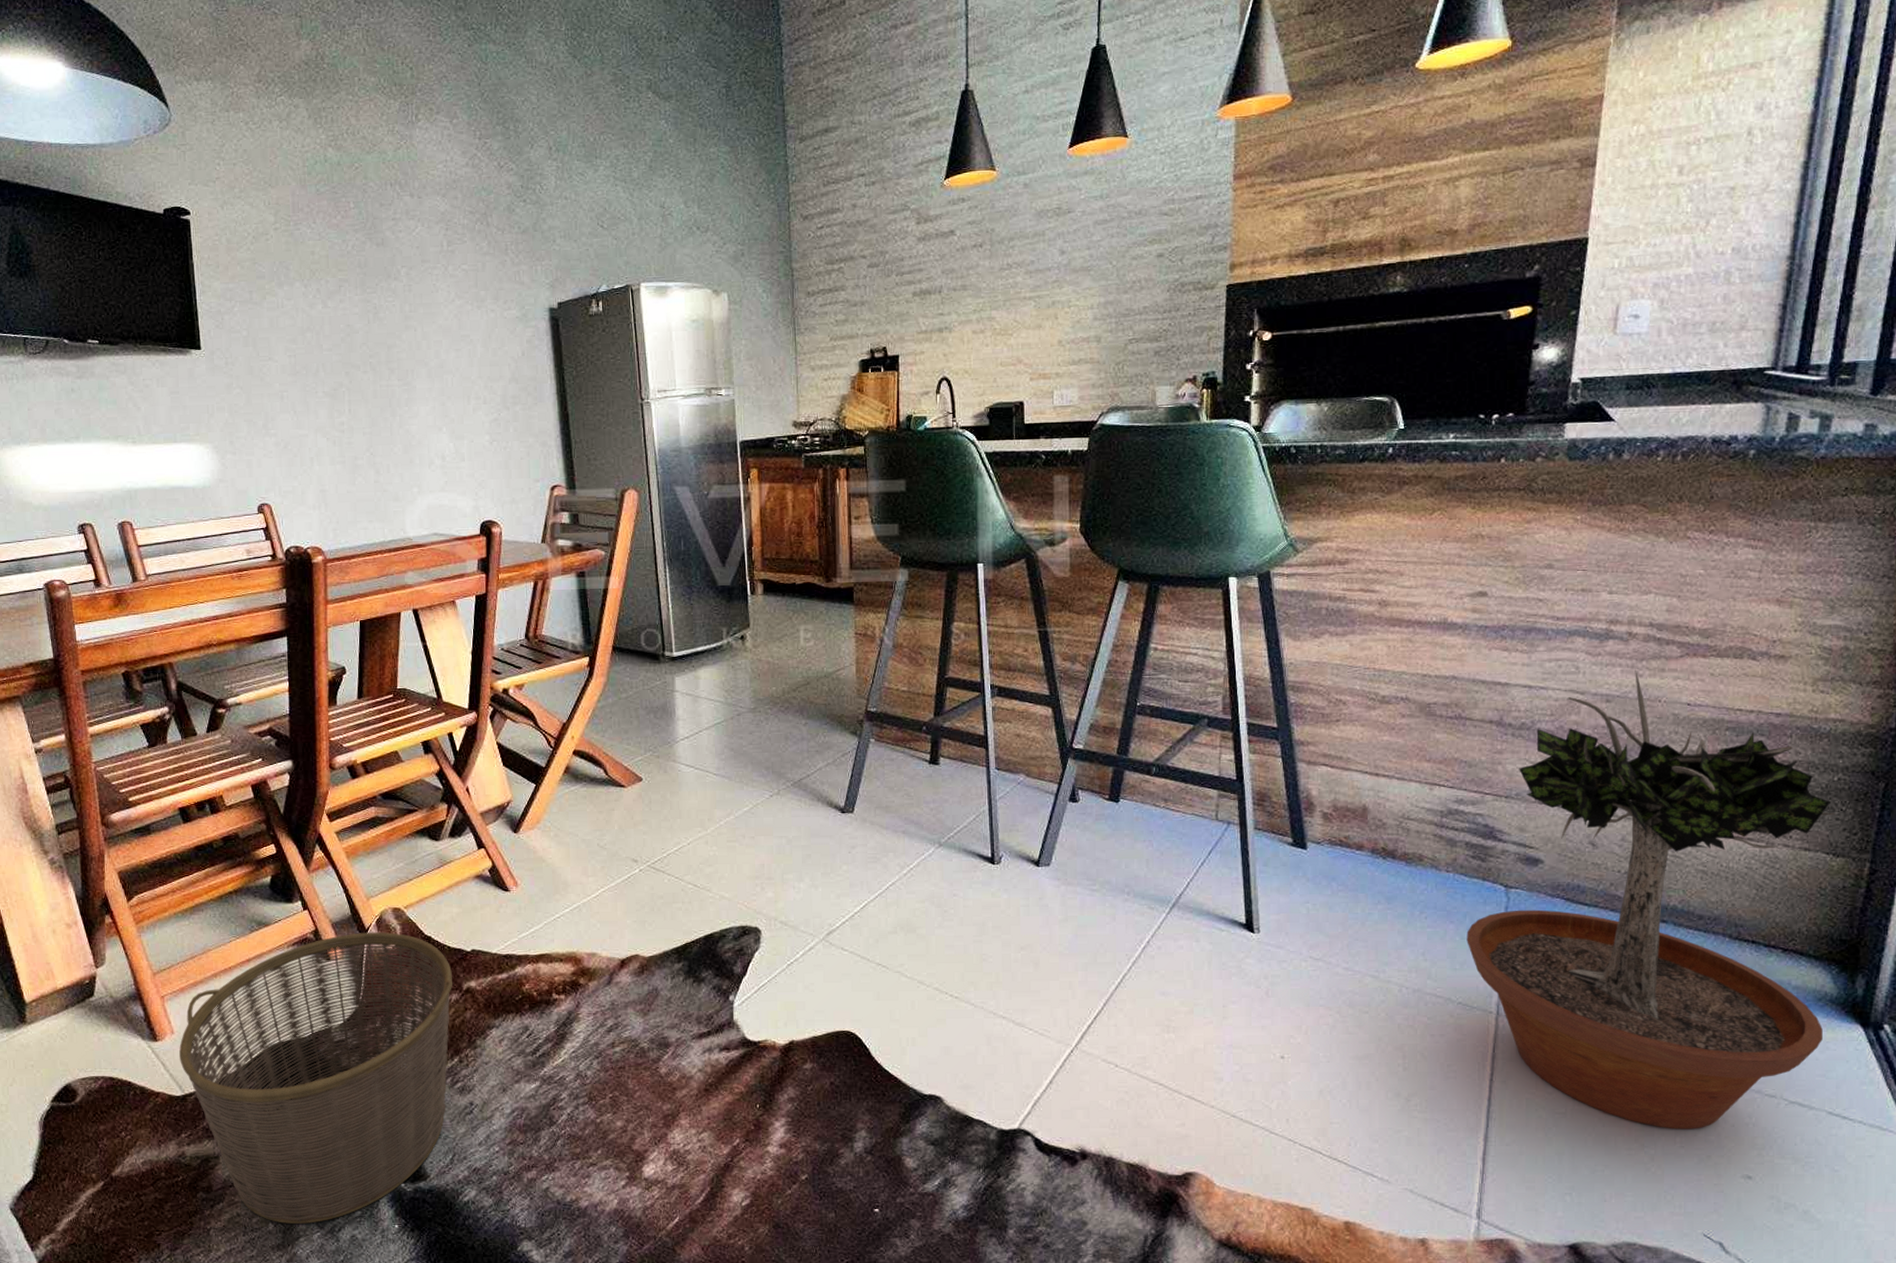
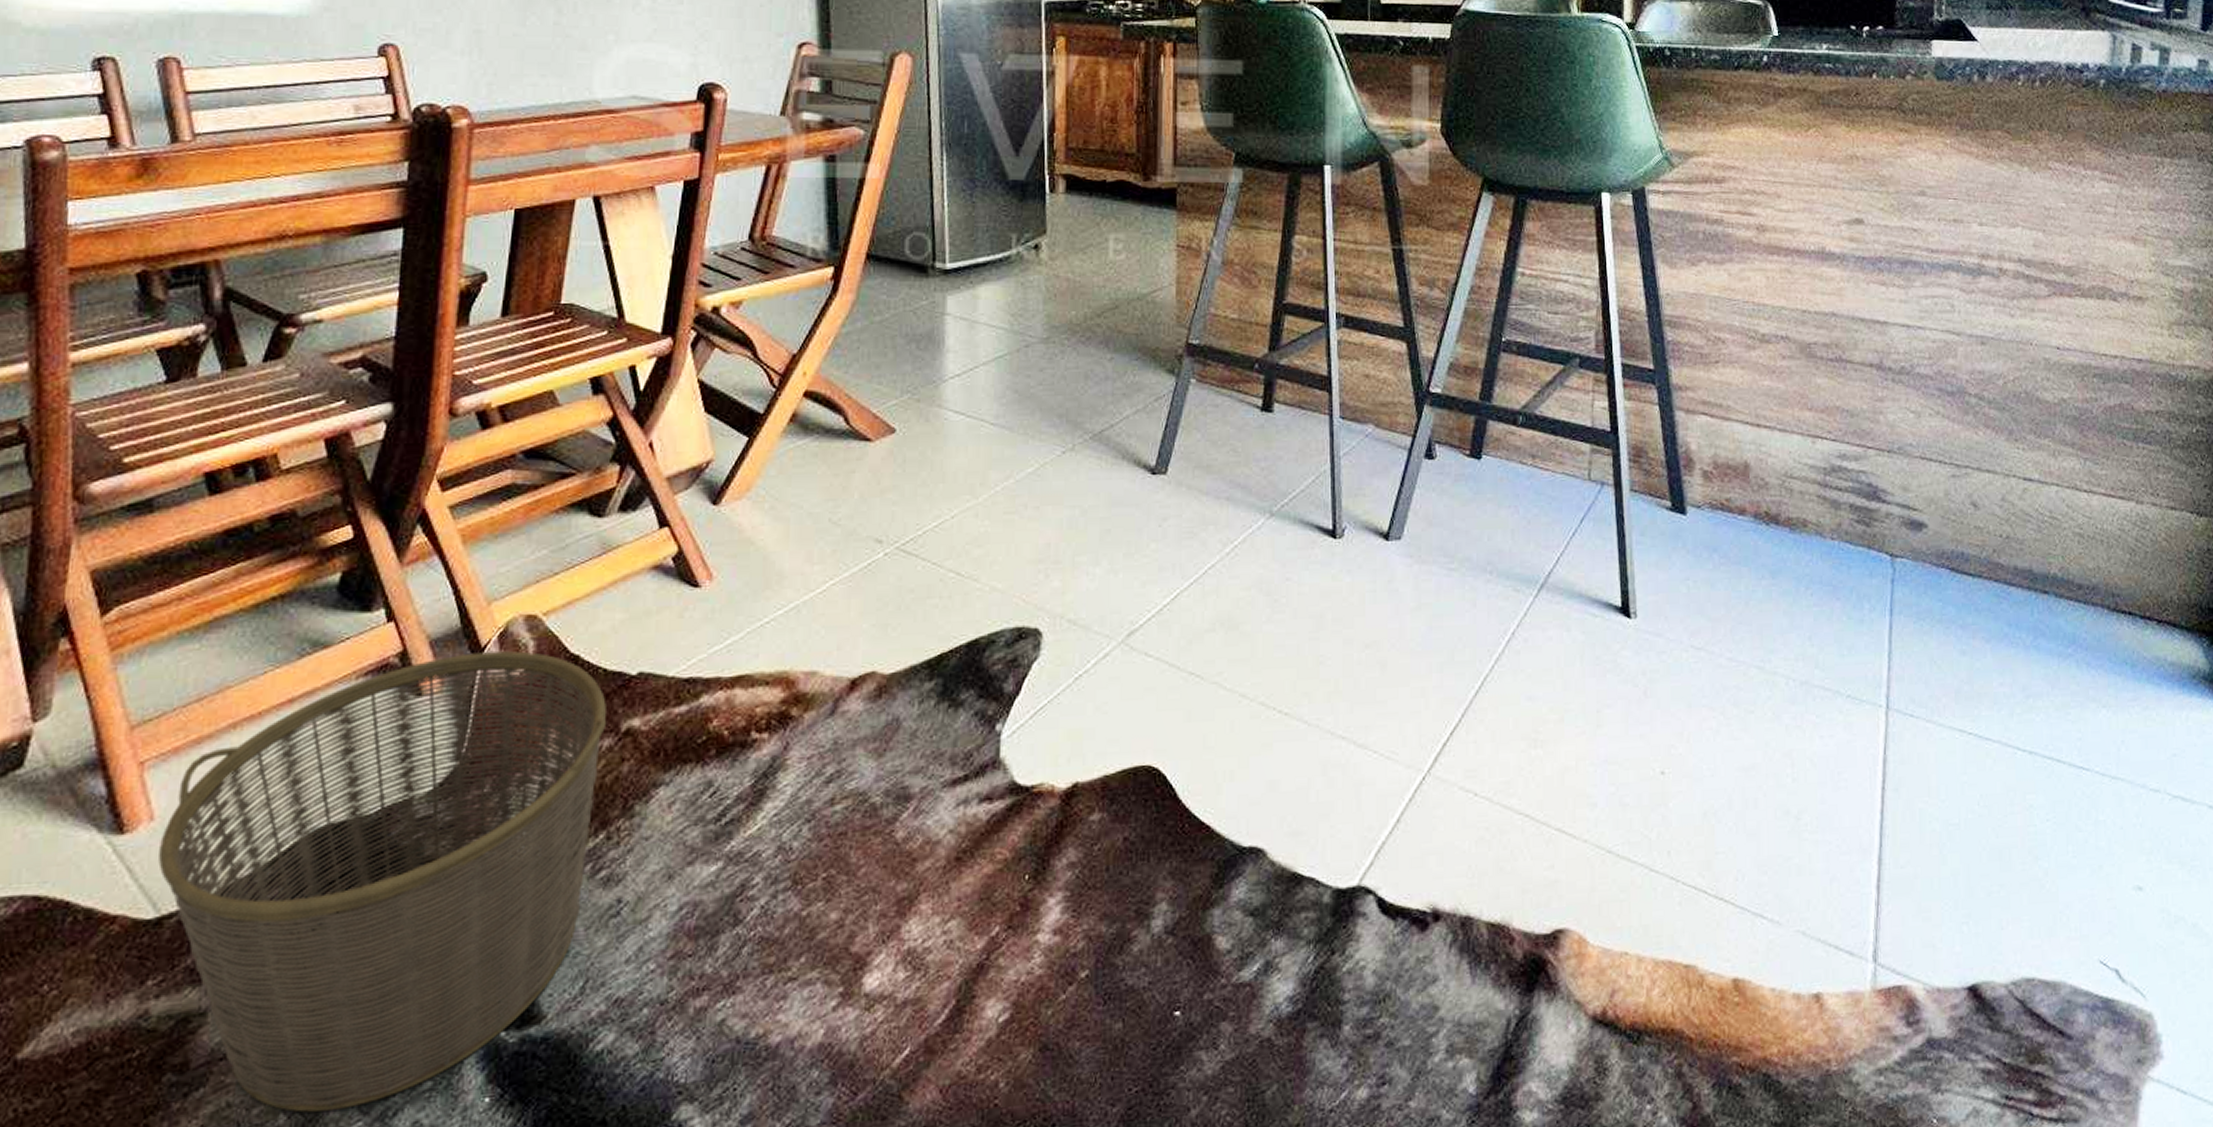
potted tree: present [1466,669,1836,1129] -> none [1853,309,2199,836]

